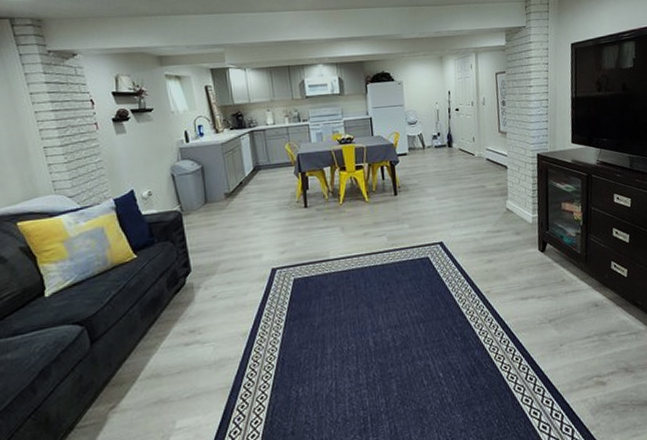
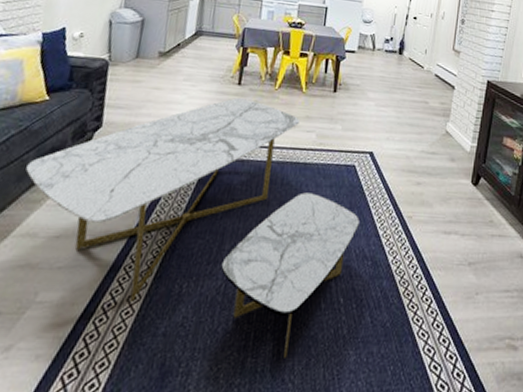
coffee table: none [134,219,443,432] -> present [26,98,359,358]

